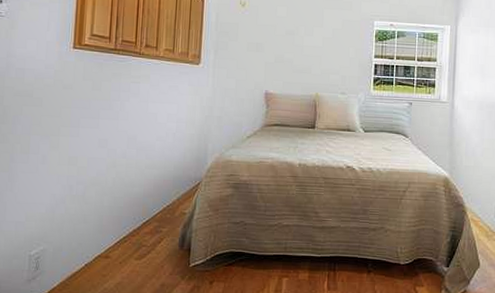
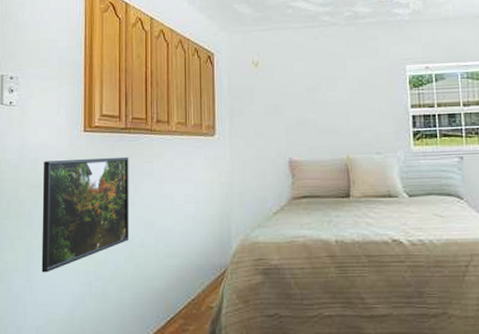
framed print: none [23,72,117,175] -> present [41,156,129,273]

